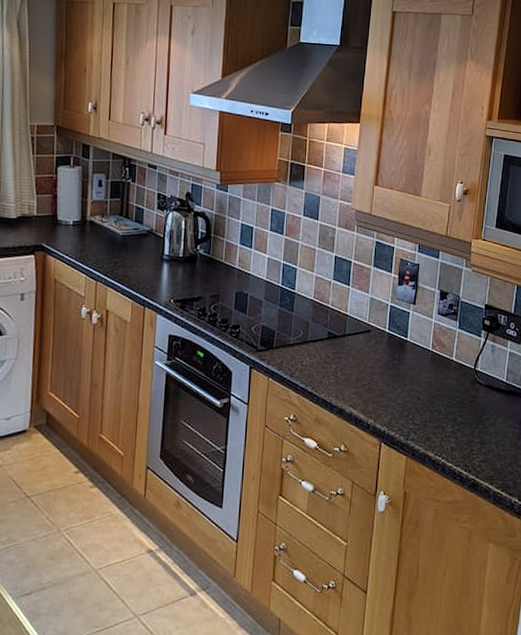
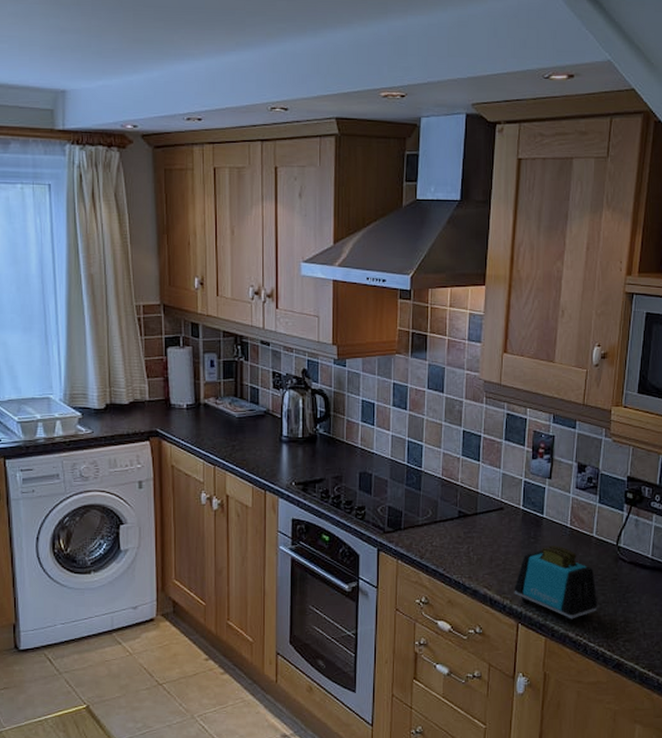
toaster: none [378,368,456,443] -> present [514,546,598,623]

